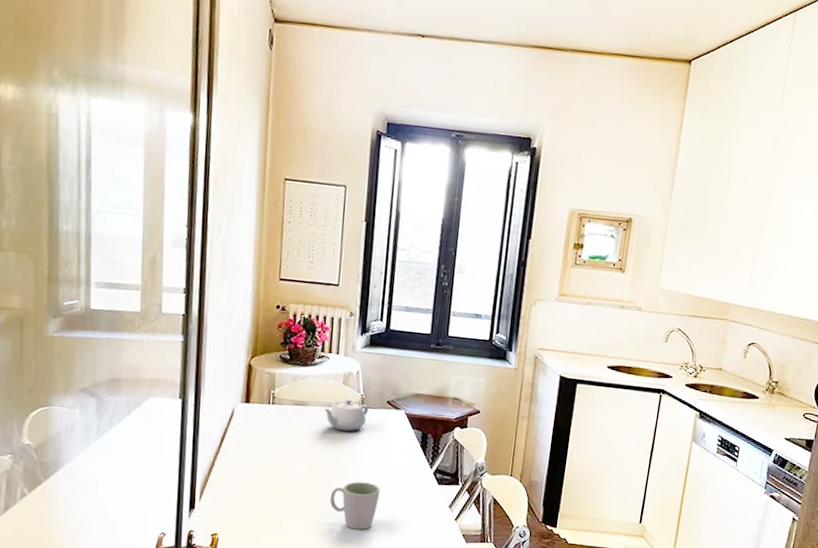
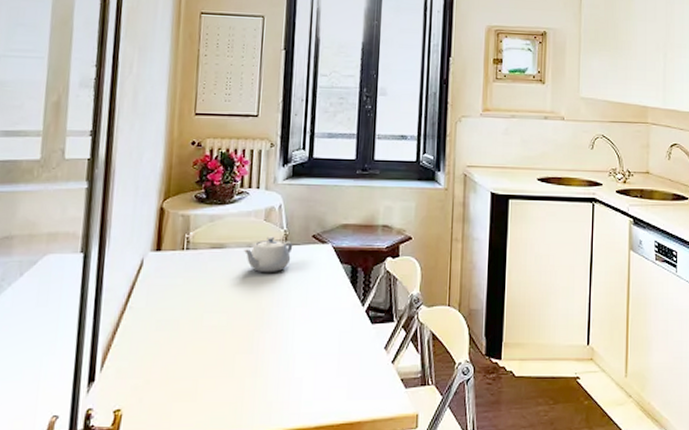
mug: present [329,481,381,530] -> none [251,329,308,386]

